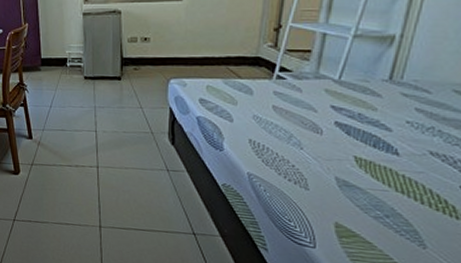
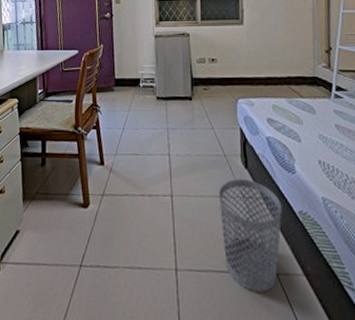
wastebasket: none [143,154,206,248] -> present [218,179,283,293]

